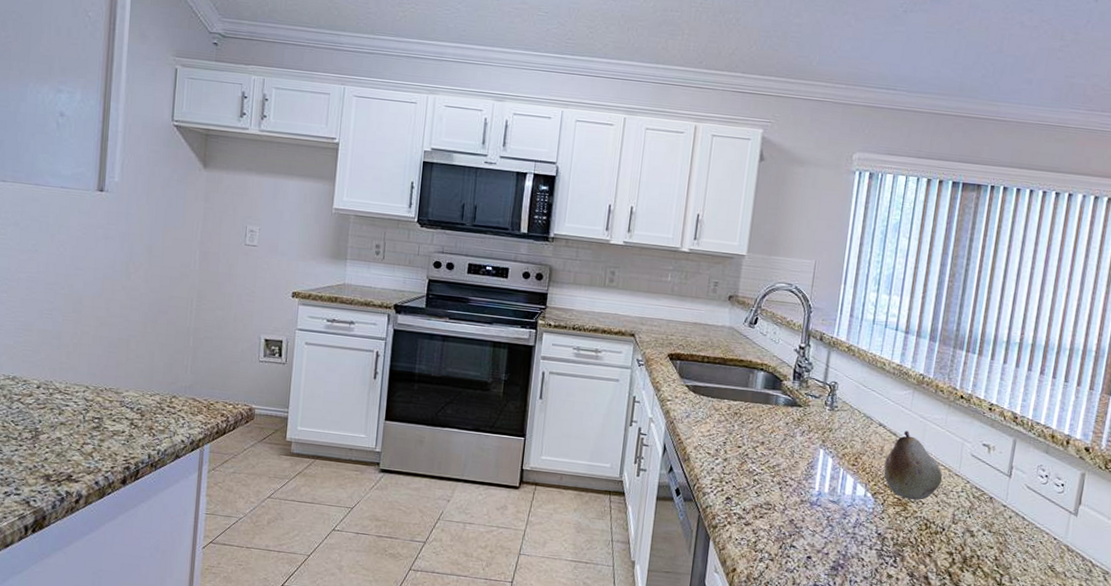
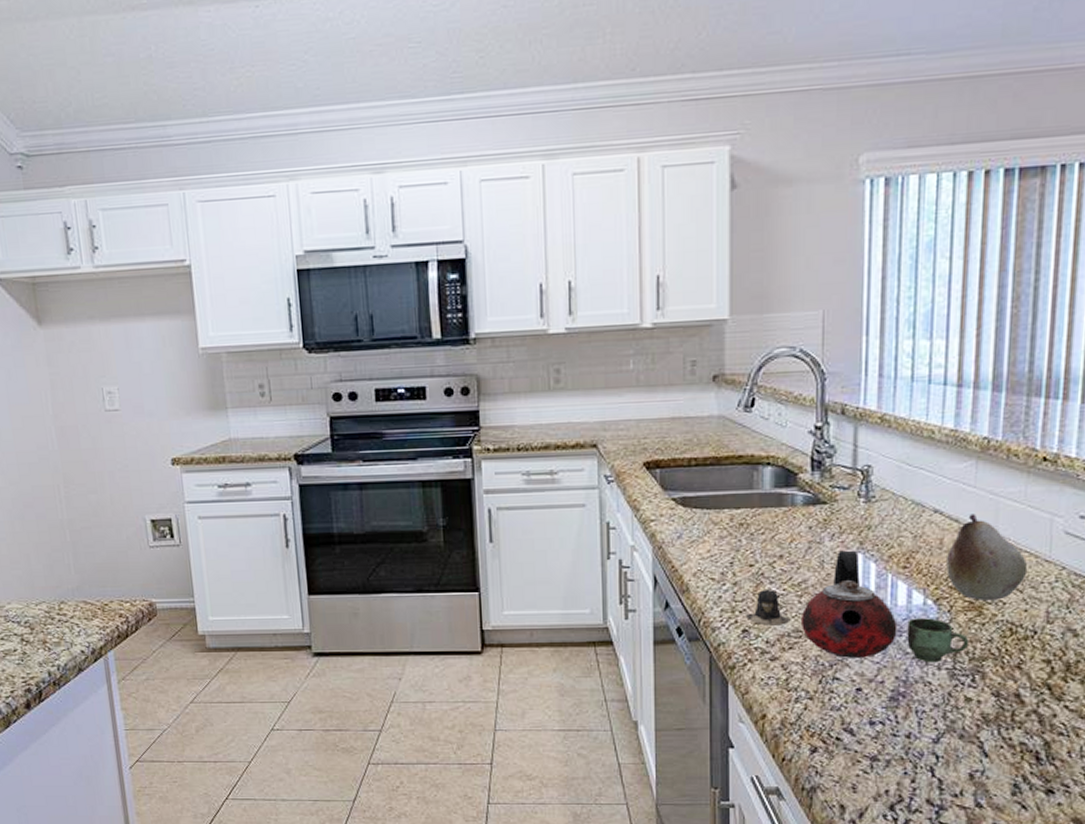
kettle: none [729,445,895,544] -> present [744,550,969,663]

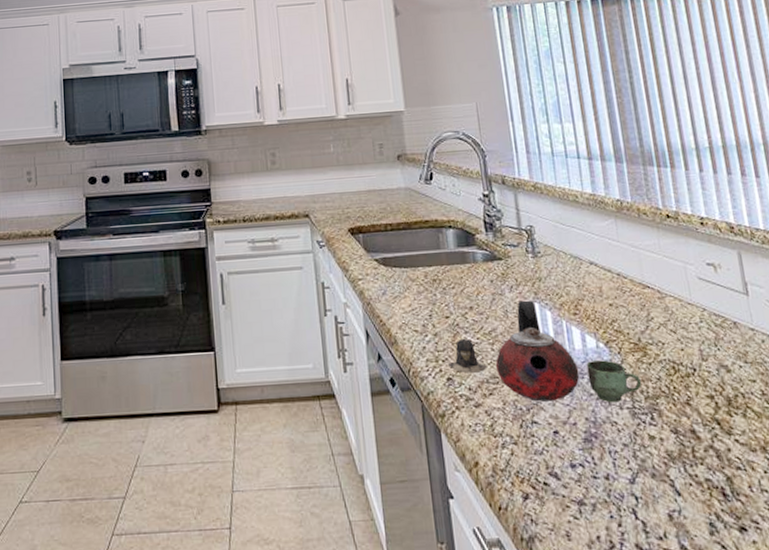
fruit: present [946,514,1028,600] -> none [607,264,676,342]

